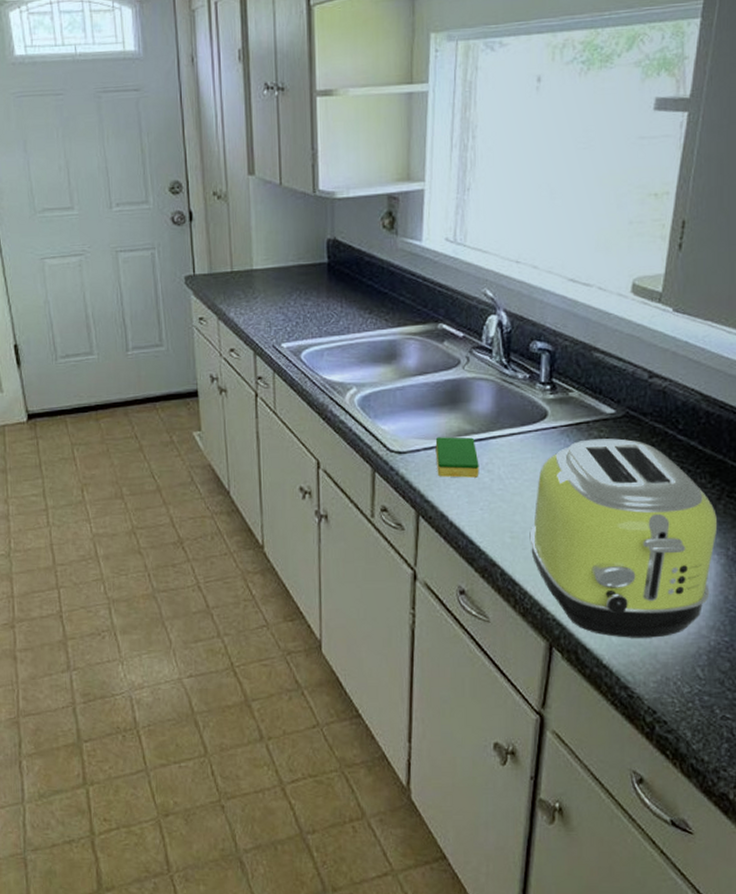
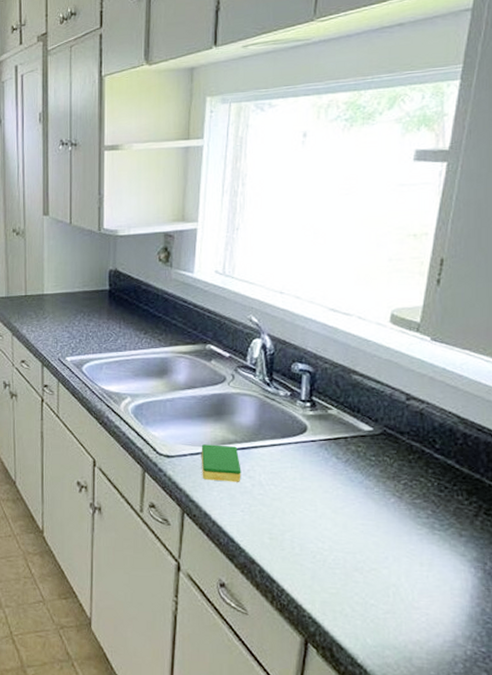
toaster: present [529,438,718,638] -> none [288,453,475,643]

